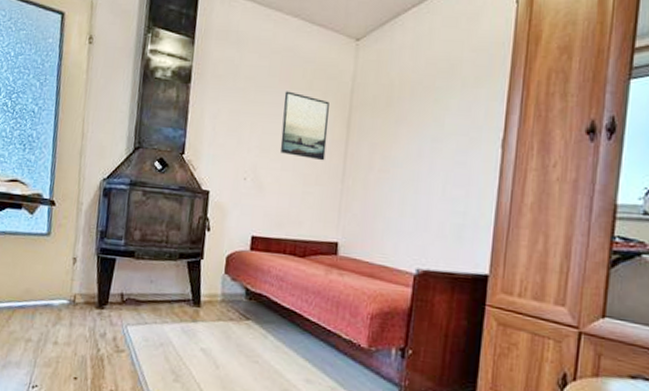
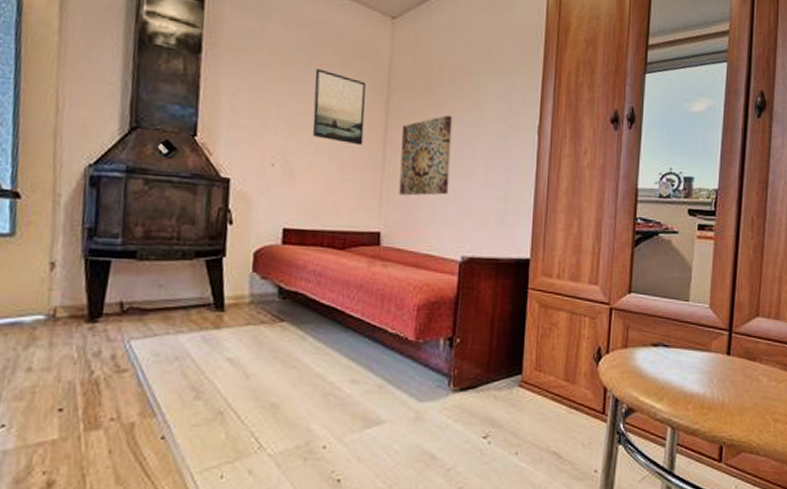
wall art: none [357,130,412,209] -> present [399,114,453,196]

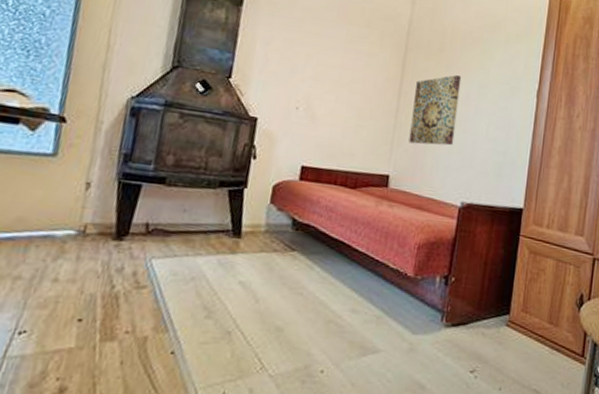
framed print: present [312,68,366,146] -> none [335,26,386,97]

